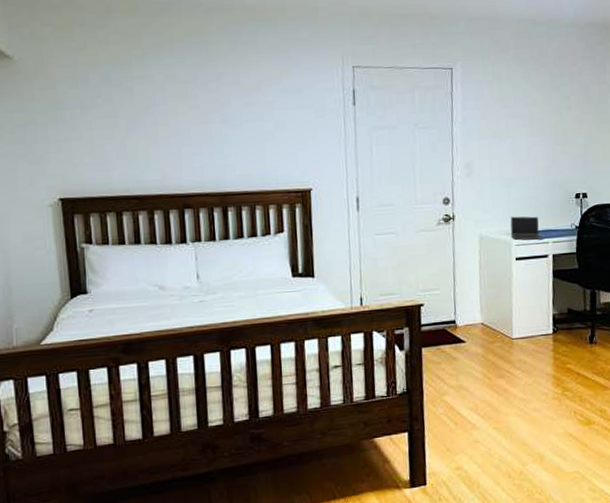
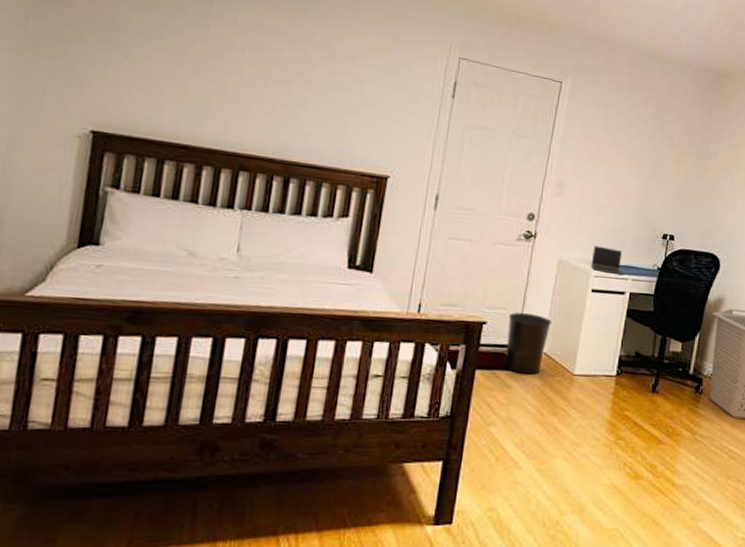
waste bin: none [442,290,483,346] -> present [504,312,552,375]

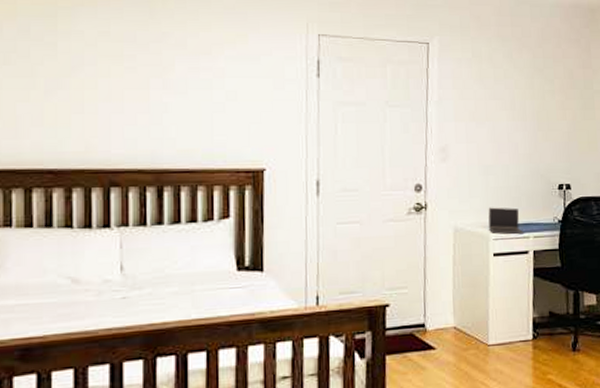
waste bin: present [504,312,552,375] -> none [411,288,457,353]

